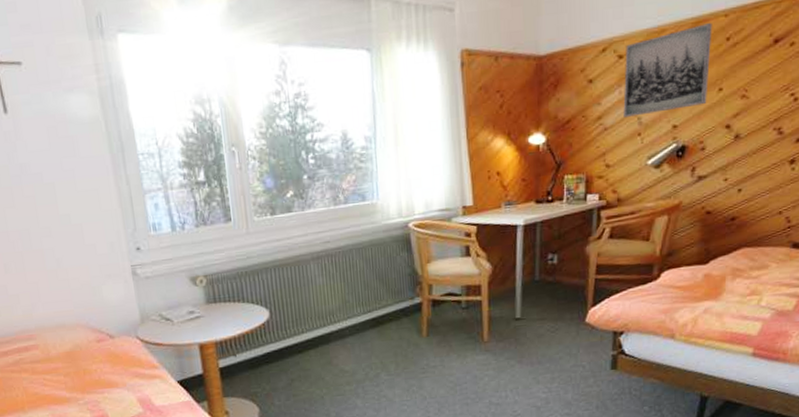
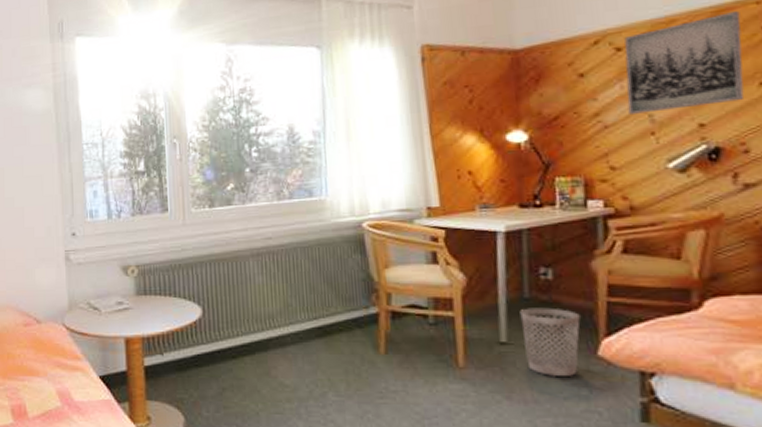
wastebasket: none [531,287,575,342] -> present [520,307,581,376]

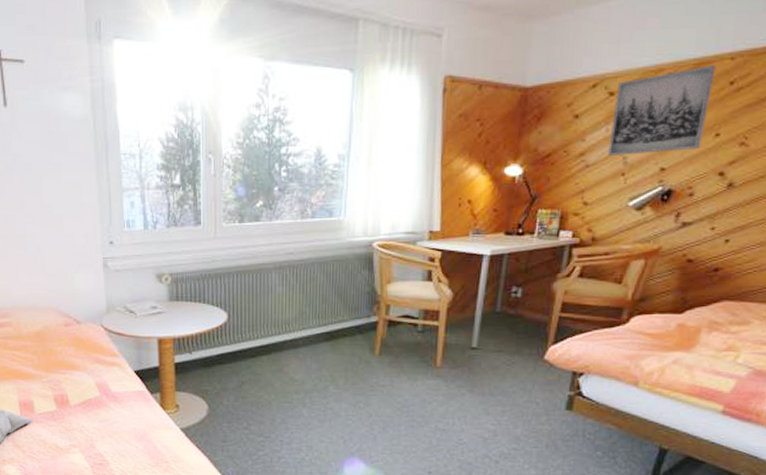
wastebasket: present [520,307,581,376] -> none [489,320,537,375]

